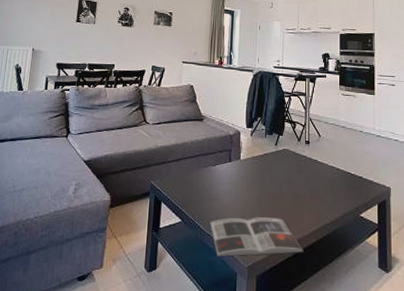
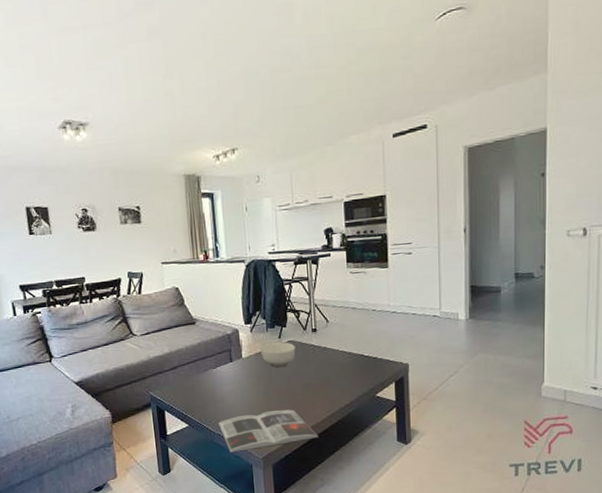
bowl: none [257,148,289,174] -> present [260,341,296,368]

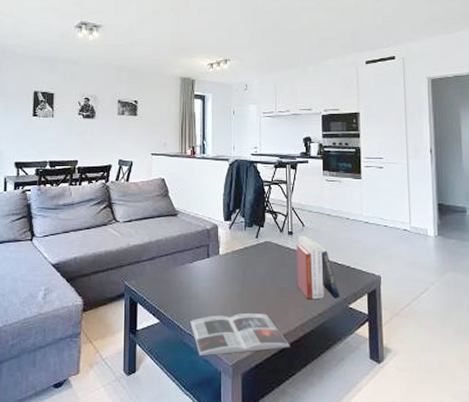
bowl: present [260,341,296,368] -> none [237,241,271,268]
books: none [321,331,367,393] -> present [297,235,340,300]

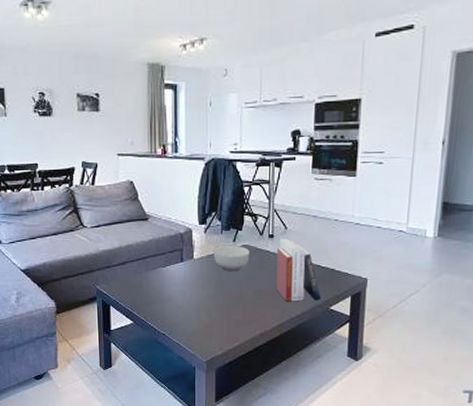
magazine: present [190,313,290,356] -> none [164,315,265,353]
bowl: none [237,241,271,268] -> present [213,245,250,272]

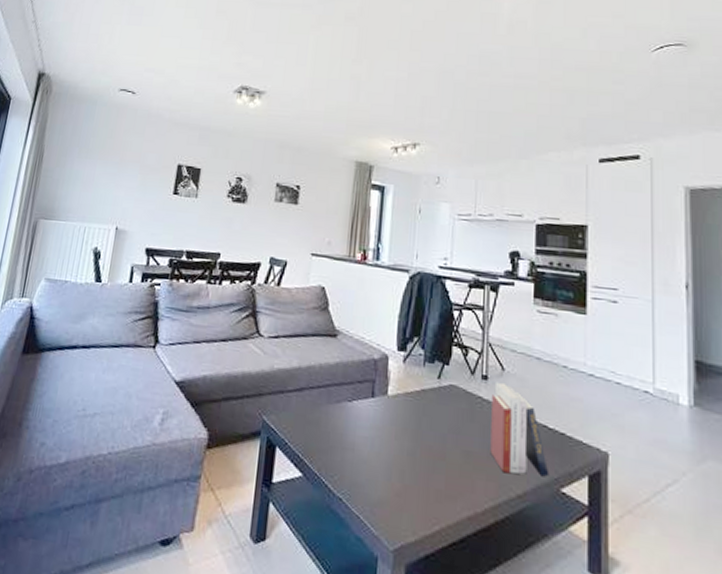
bowl: present [213,245,250,272] -> none [412,381,458,420]

